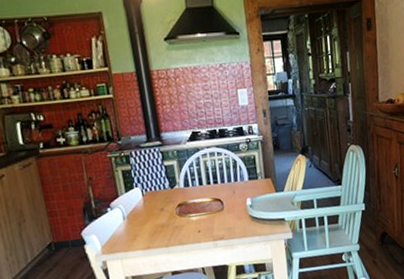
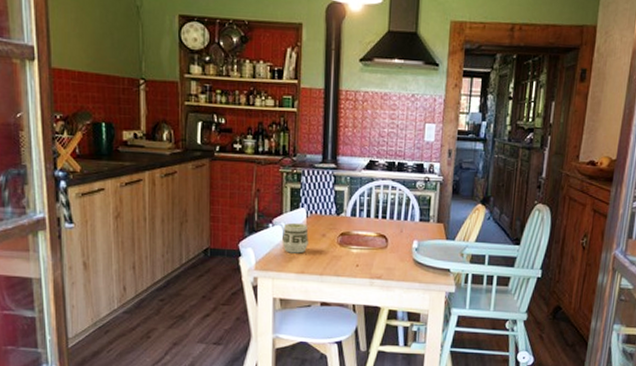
cup: none [122,202,149,233] -> present [282,222,309,254]

